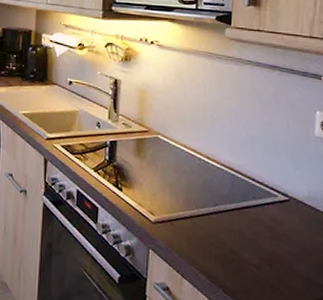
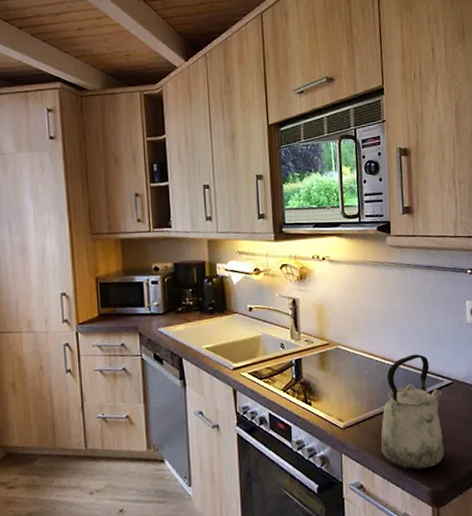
kettle: none [193,159,275,289] -> present [380,354,445,470]

